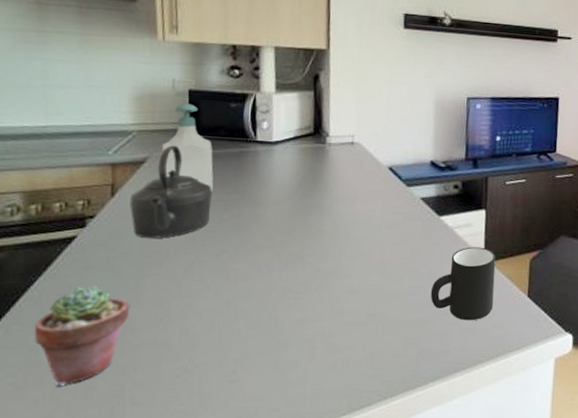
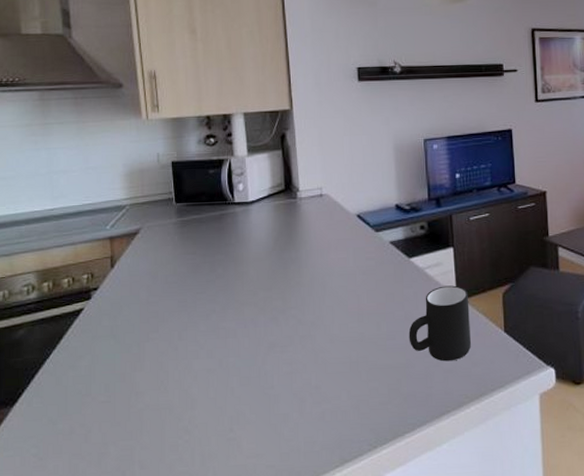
potted succulent: present [34,286,131,385] -> none [51,354,134,454]
kettle: present [130,145,212,238] -> none [127,214,199,305]
soap bottle: present [162,103,213,191] -> none [152,174,199,254]

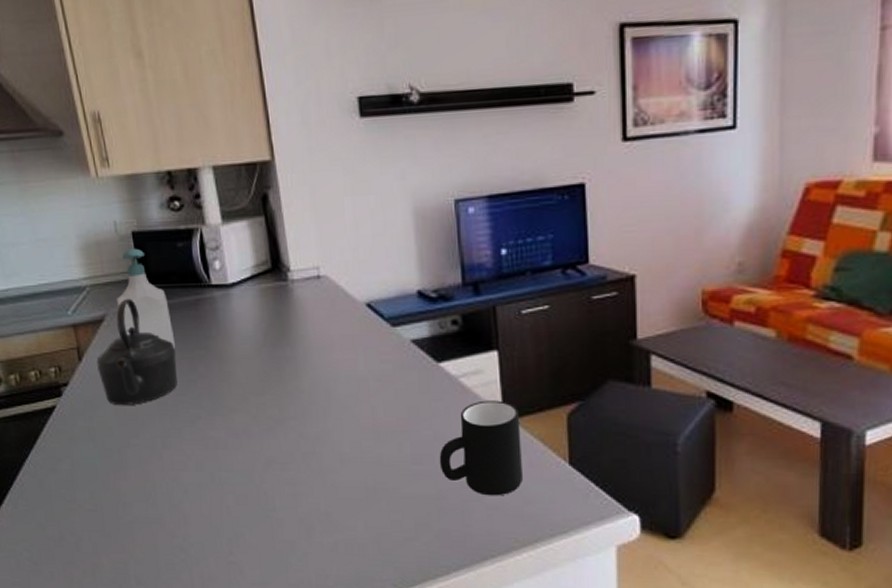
kettle: none [127,214,199,305] -> present [96,298,178,405]
soap bottle: none [152,174,199,254] -> present [117,248,175,348]

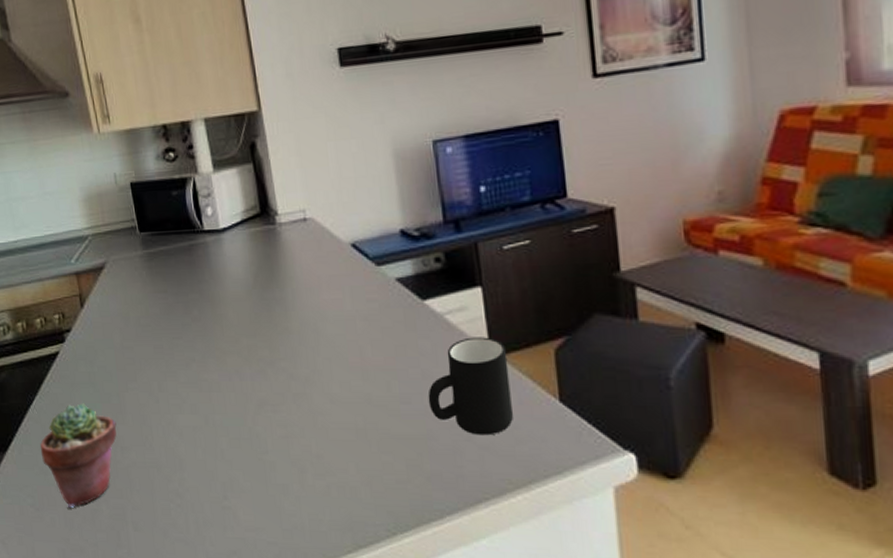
potted succulent: none [36,458,118,562] -> present [39,403,117,508]
kettle: present [96,298,178,405] -> none [97,246,173,349]
soap bottle: present [117,248,175,348] -> none [116,198,170,293]

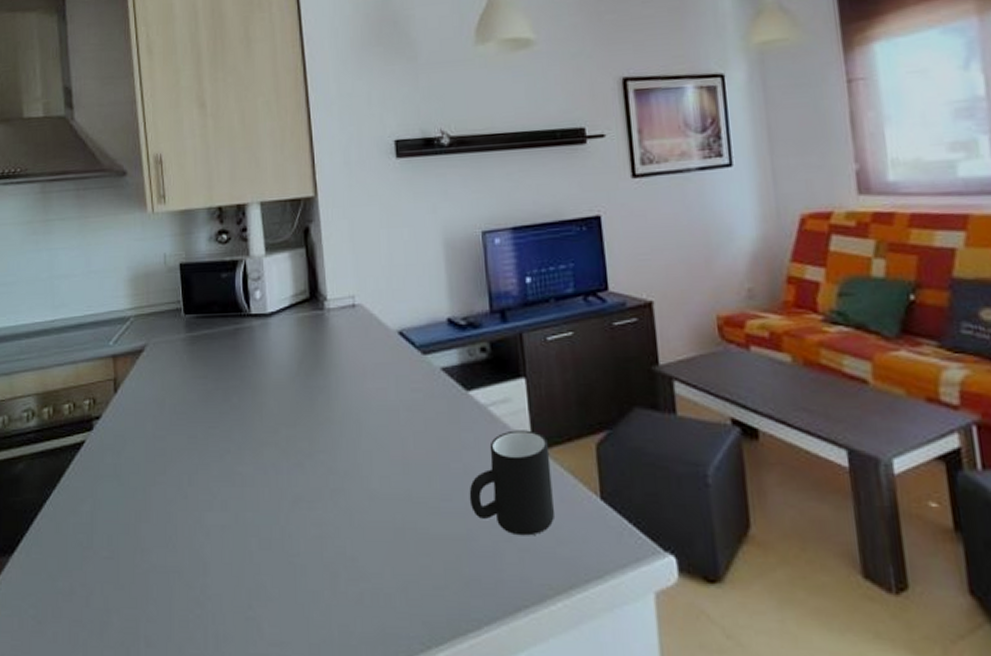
potted succulent: present [39,403,117,508] -> none [51,499,139,620]

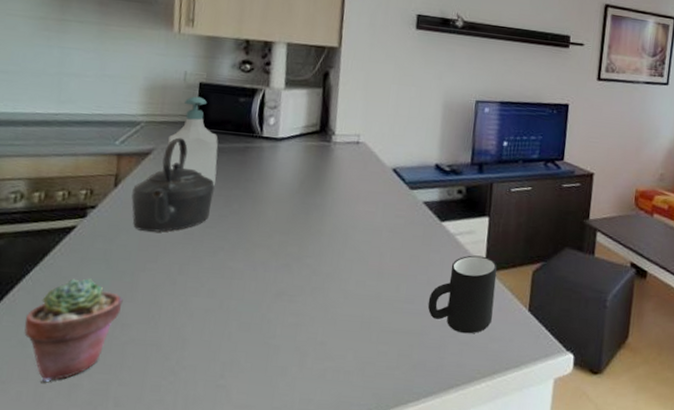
potted succulent: none [51,499,139,620] -> present [24,278,123,382]
kettle: none [132,328,211,439] -> present [131,137,215,232]
soap bottle: none [159,279,210,379] -> present [168,96,218,186]

